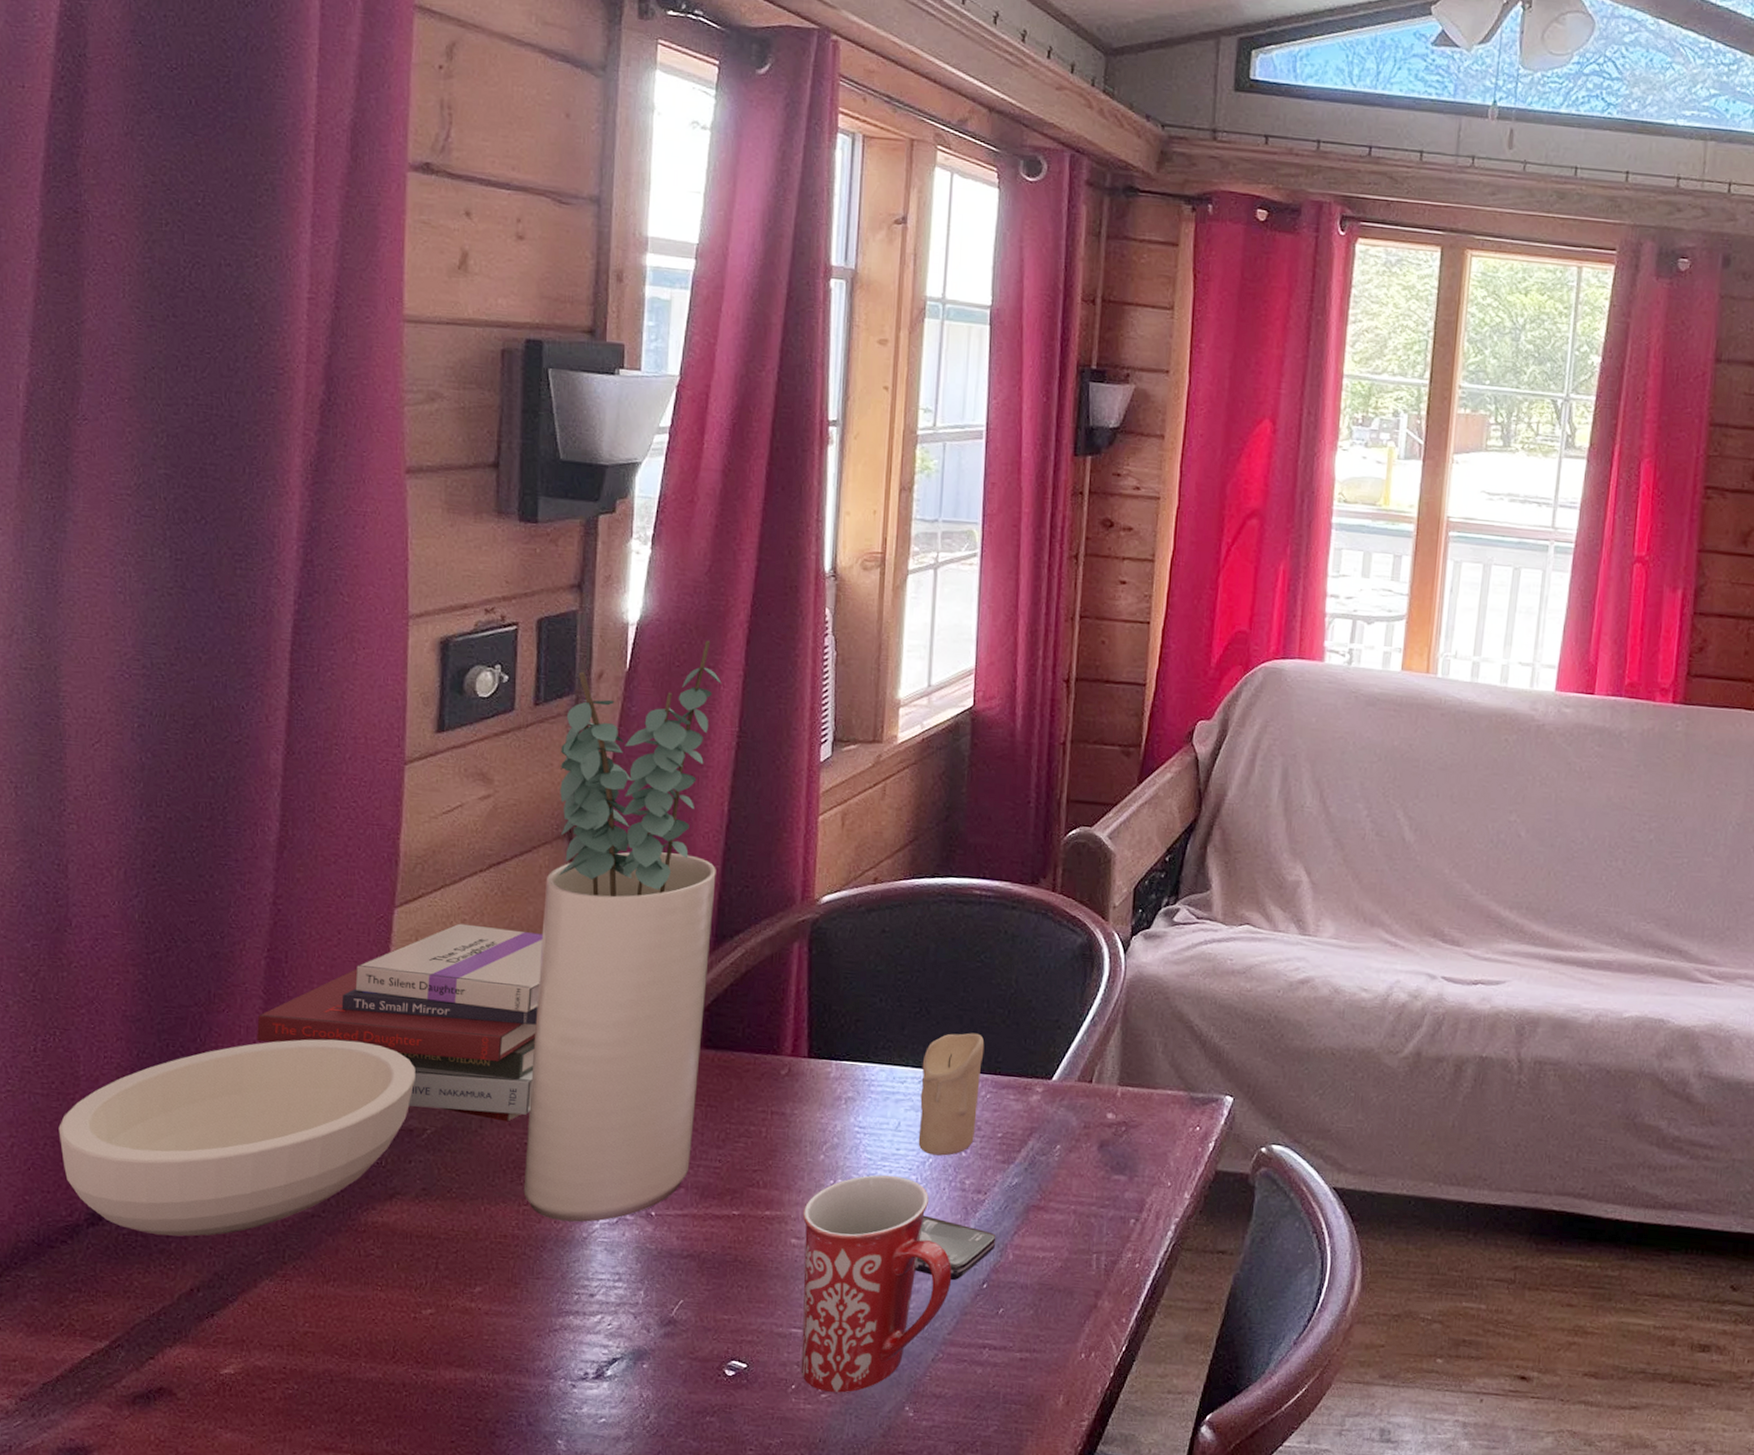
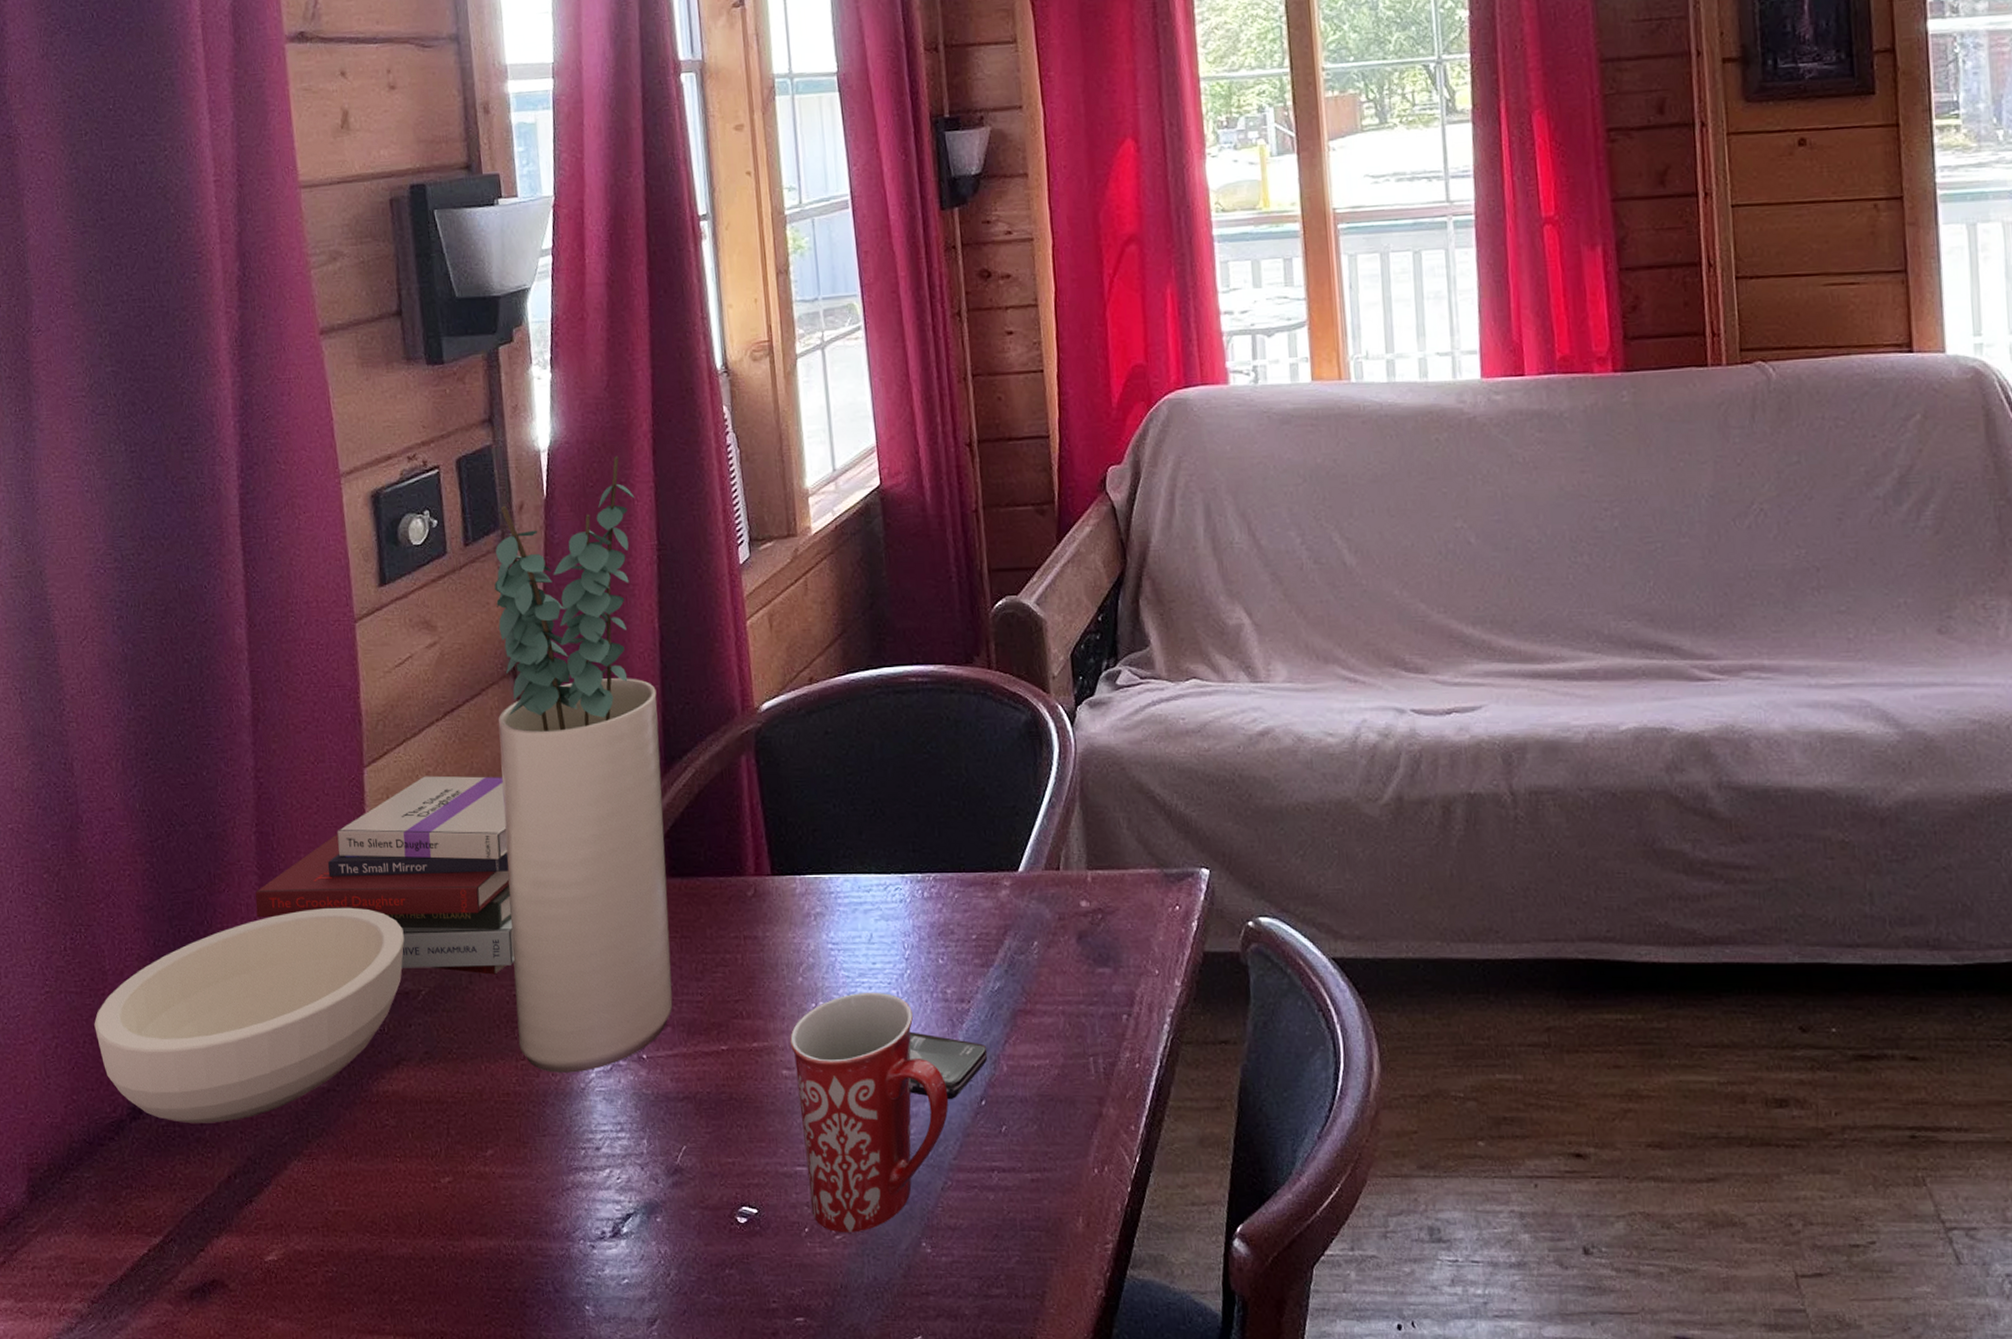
candle: present [918,1032,985,1156] -> none [885,830,949,966]

